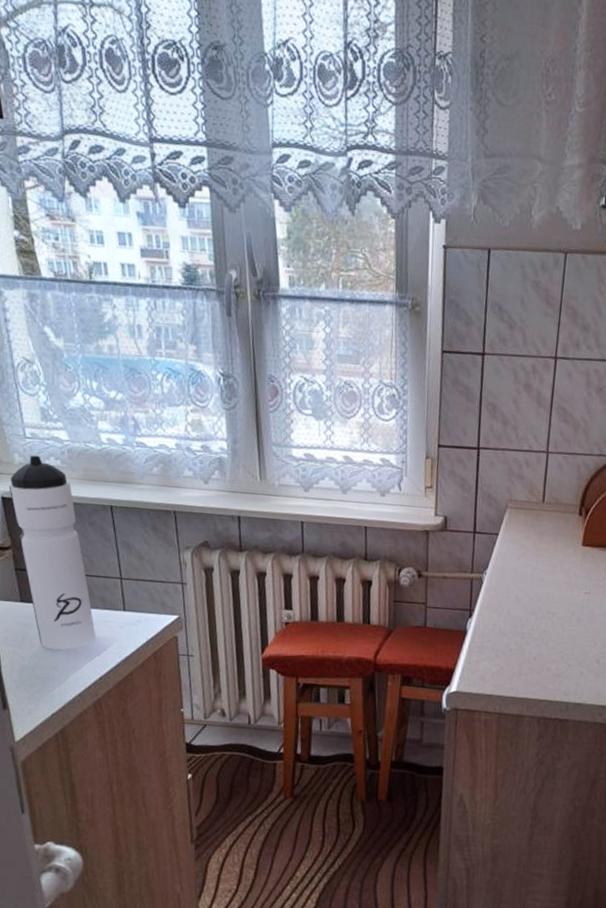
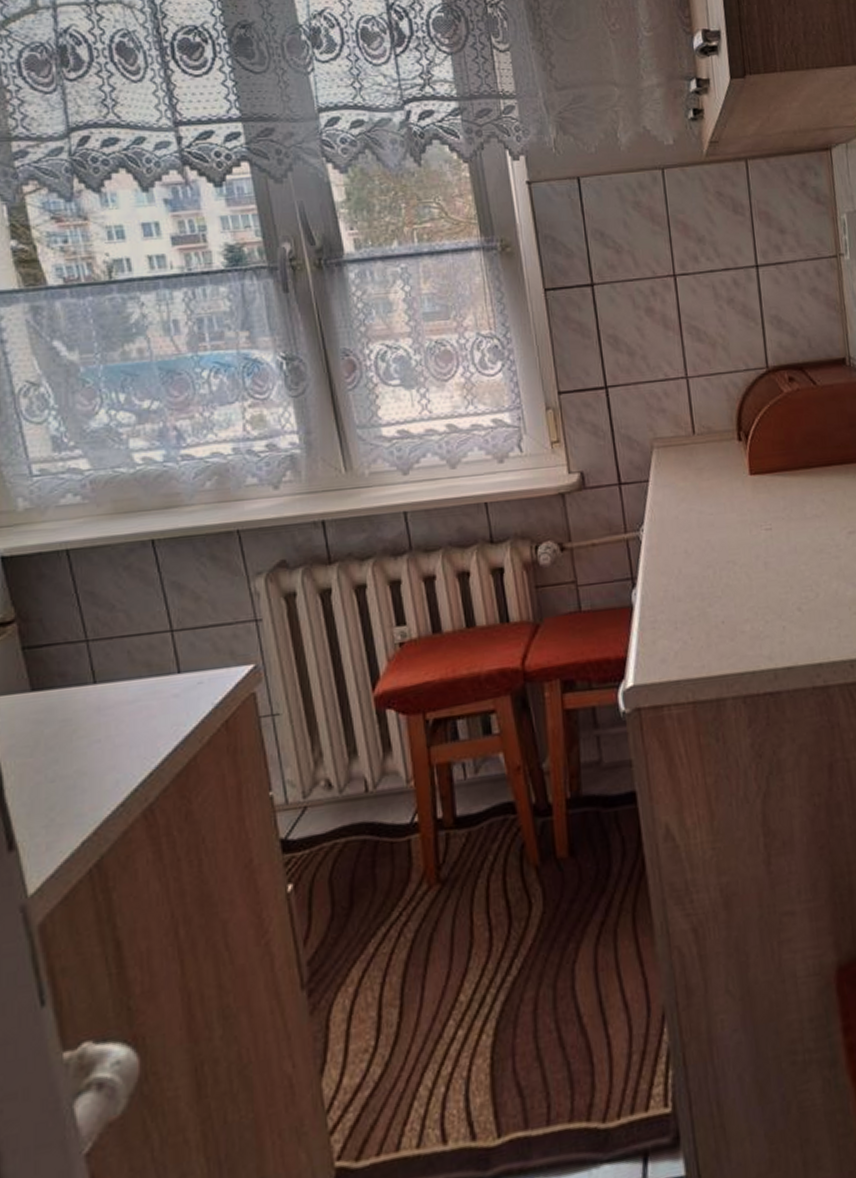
water bottle: present [8,455,96,650] -> none [10,495,141,749]

